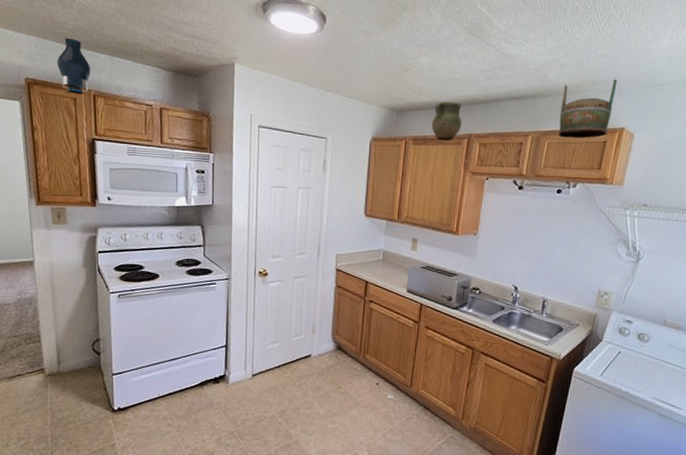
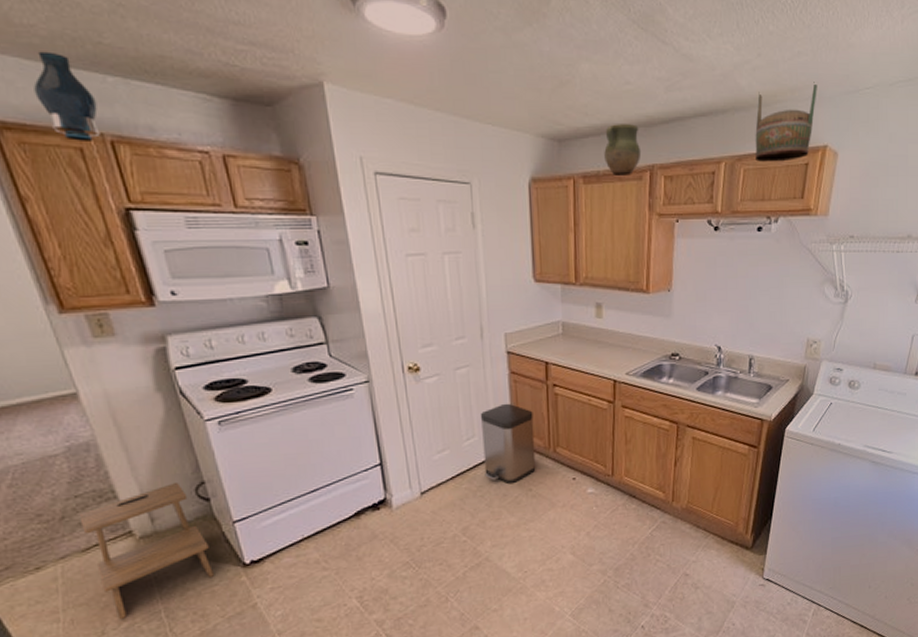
step stool: none [13,337,92,438] -> present [79,483,215,620]
pedal bin: none [305,310,351,380] -> present [480,403,536,485]
toaster: present [406,262,472,311] -> none [594,331,670,383]

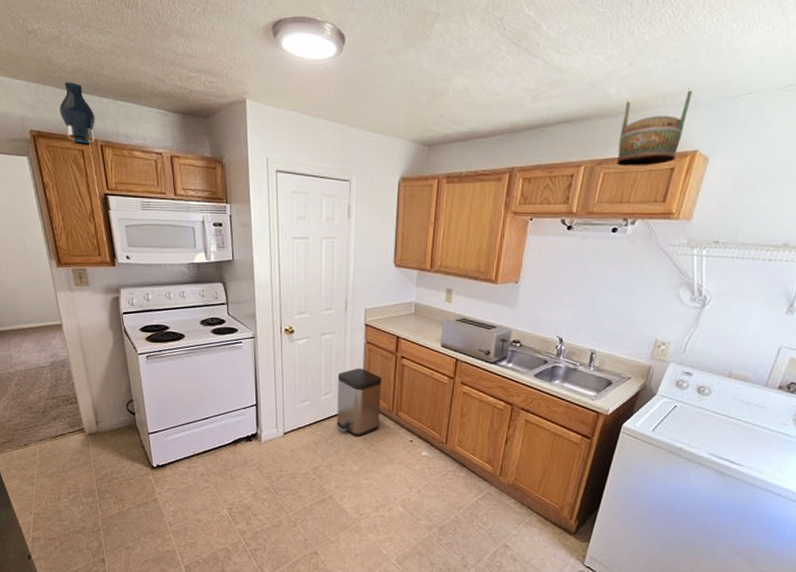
step stool: present [79,483,215,620] -> none [53,398,133,492]
toaster: none [594,331,670,383] -> present [440,315,513,365]
ceramic jug: present [604,124,642,177] -> none [468,131,503,178]

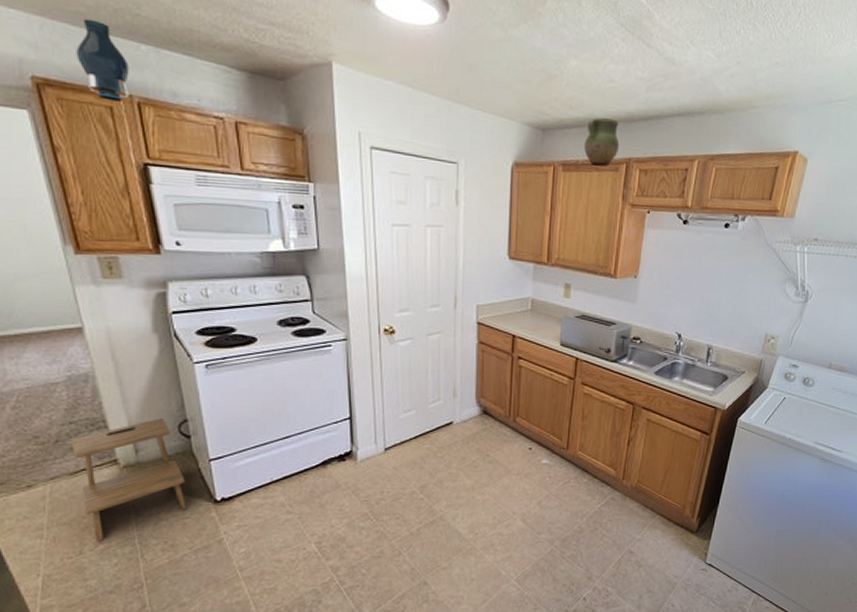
step stool: none [53,398,133,492] -> present [71,419,188,542]
pedal bin: present [336,368,382,438] -> none [446,371,497,449]
ceramic jug: none [468,131,503,178] -> present [584,118,620,167]
decorative basket: present [617,88,692,166] -> none [728,91,792,164]

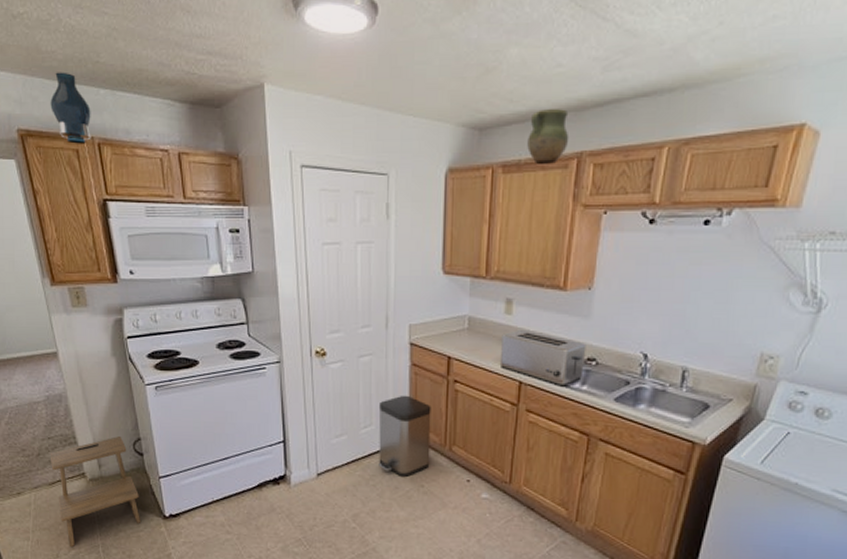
pedal bin: none [446,371,497,449] -> present [378,395,431,478]

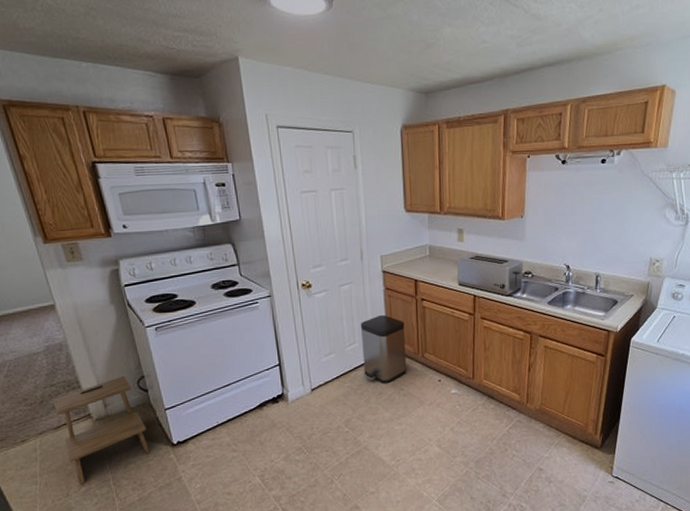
vase: present [50,72,91,144] -> none [31,47,76,113]
ceramic jug: present [527,109,569,166] -> none [464,76,497,121]

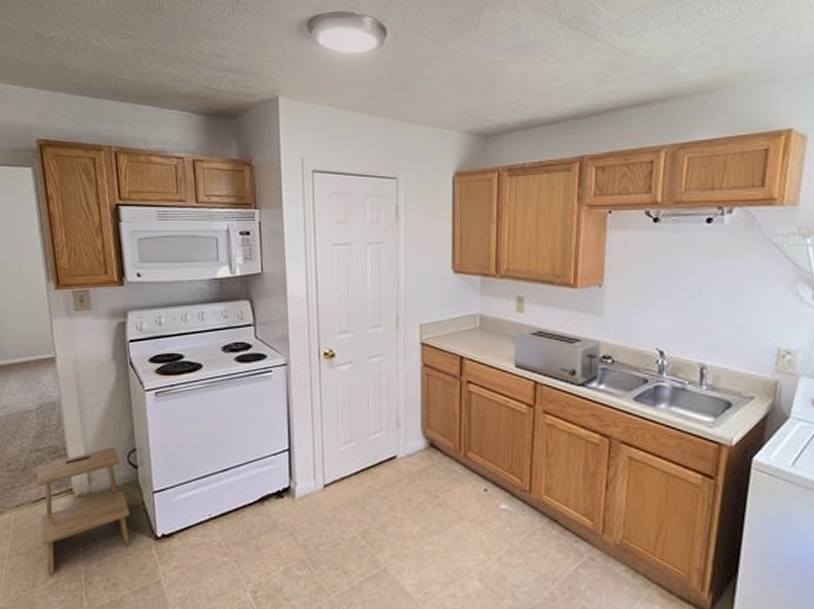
pedal bin: present [360,314,407,384] -> none [389,397,444,488]

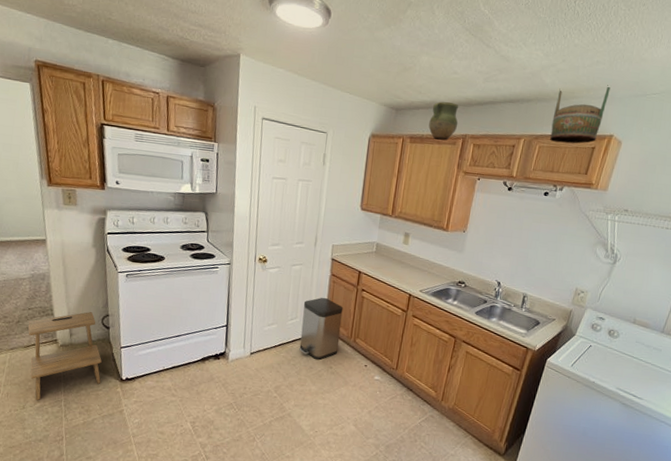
pedal bin: none [389,397,444,488] -> present [299,297,343,361]
toaster: present [513,327,601,388] -> none [396,256,459,302]
ceramic jug: none [531,117,571,169] -> present [428,101,459,141]
decorative basket: none [701,64,776,149] -> present [550,85,610,144]

